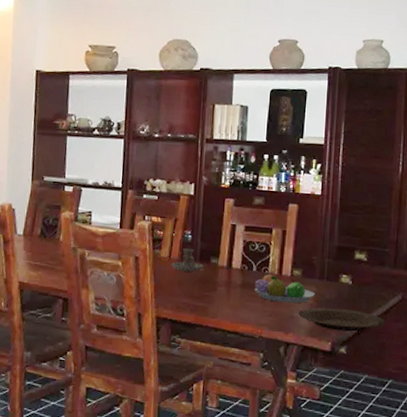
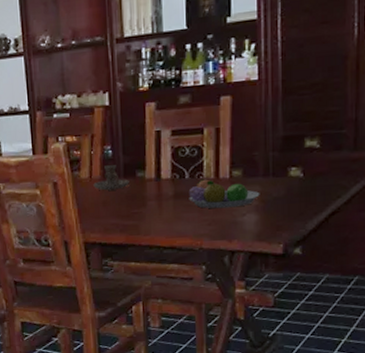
plate: present [298,307,385,332] -> none [242,205,346,231]

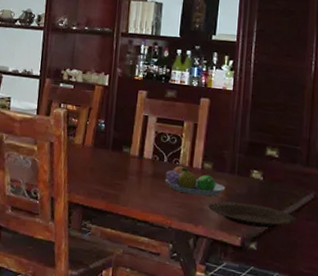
candle holder: present [93,165,129,191] -> none [84,137,116,160]
plate: none [242,205,346,231] -> present [208,201,296,228]

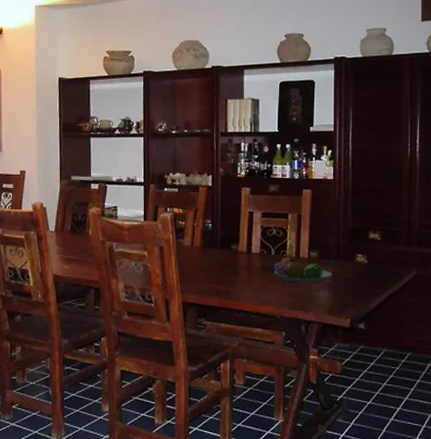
plate: present [208,201,296,228] -> none [317,286,401,308]

